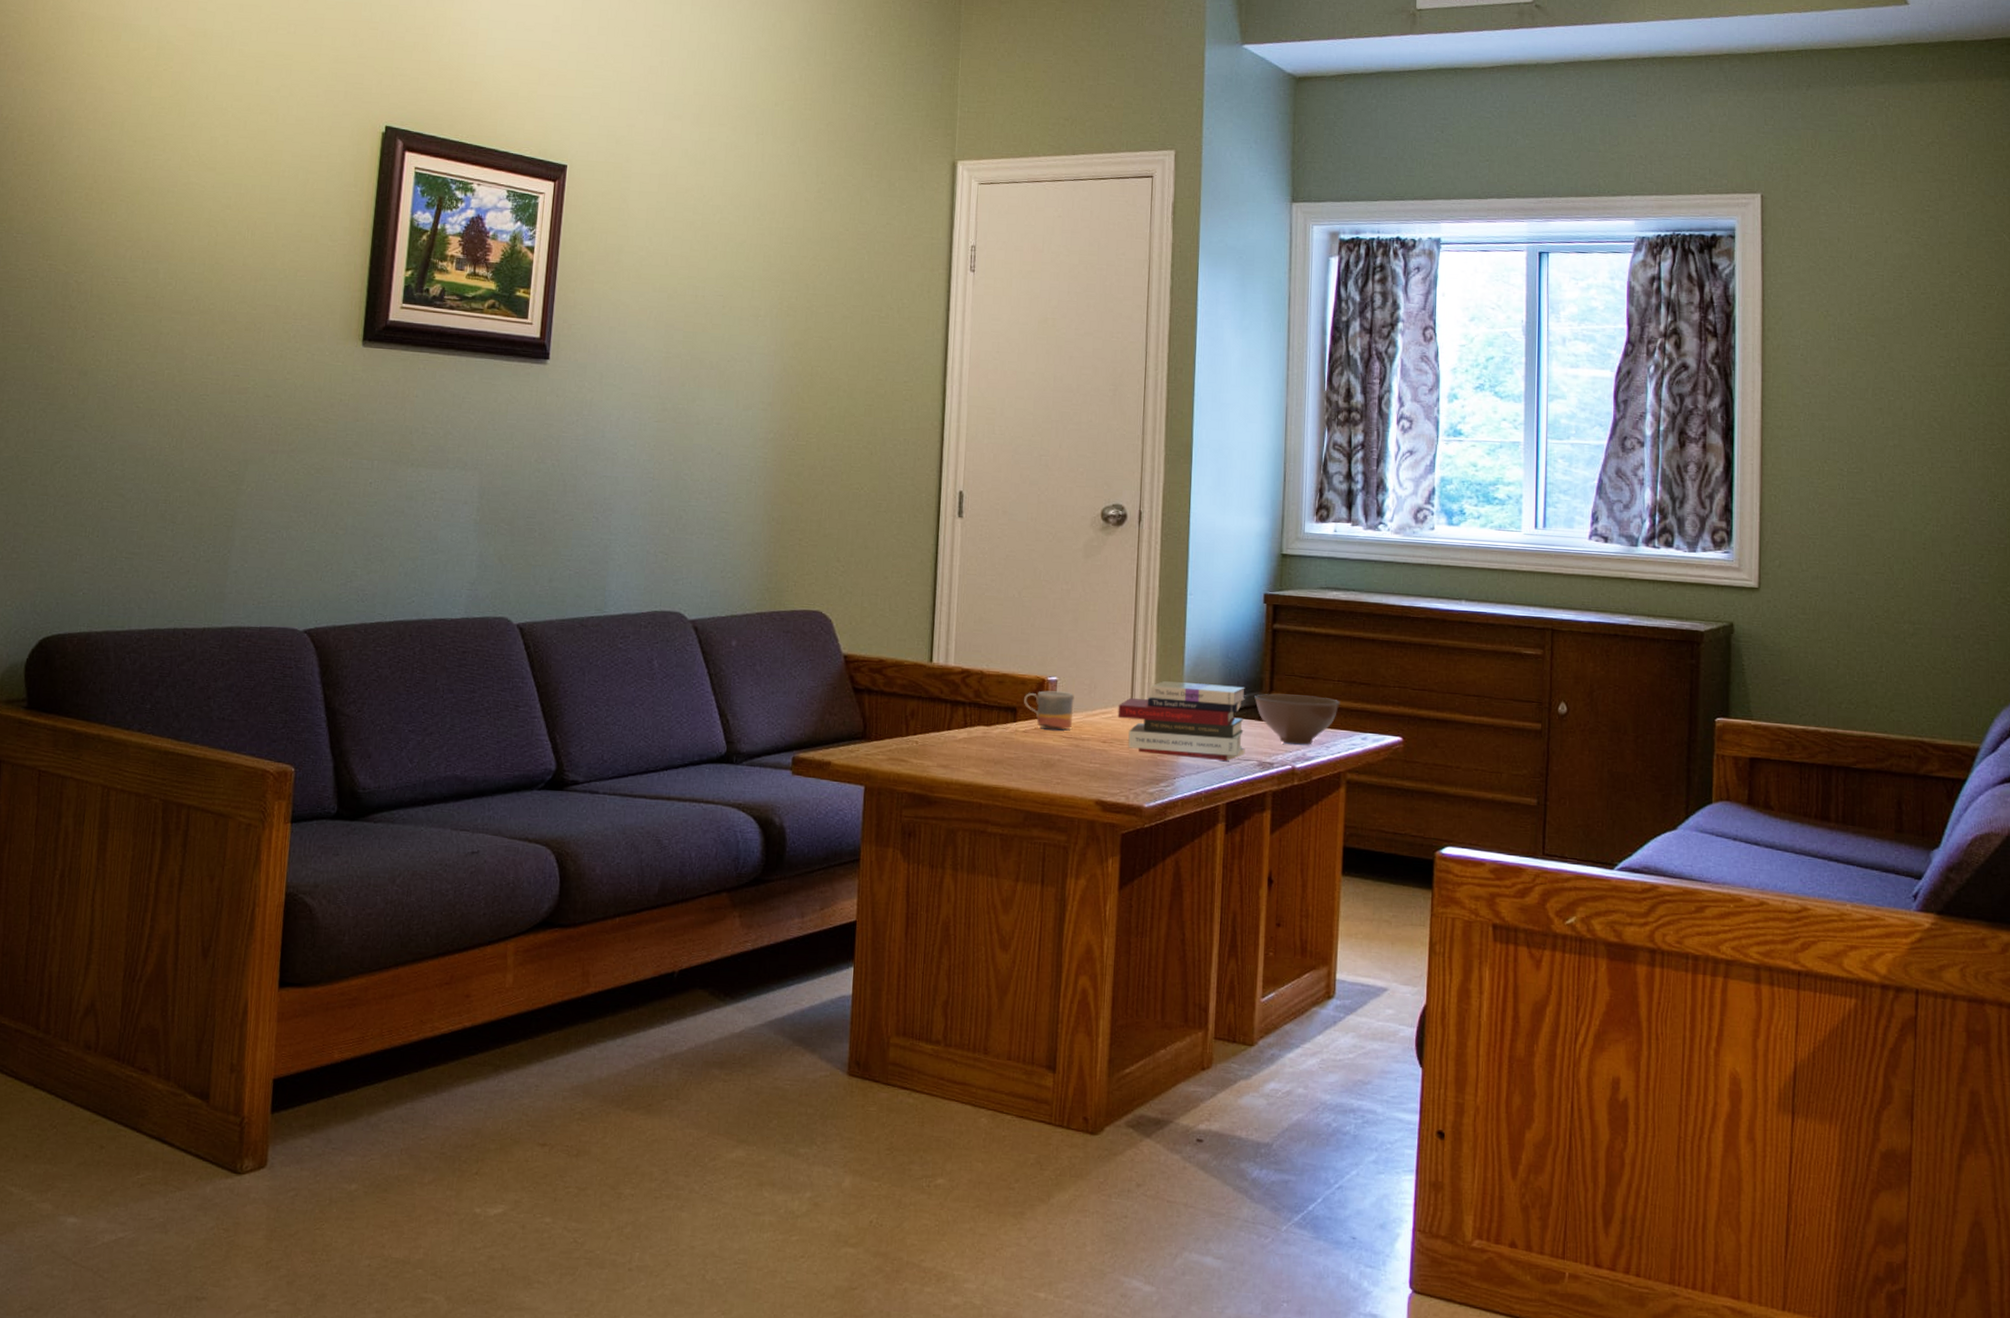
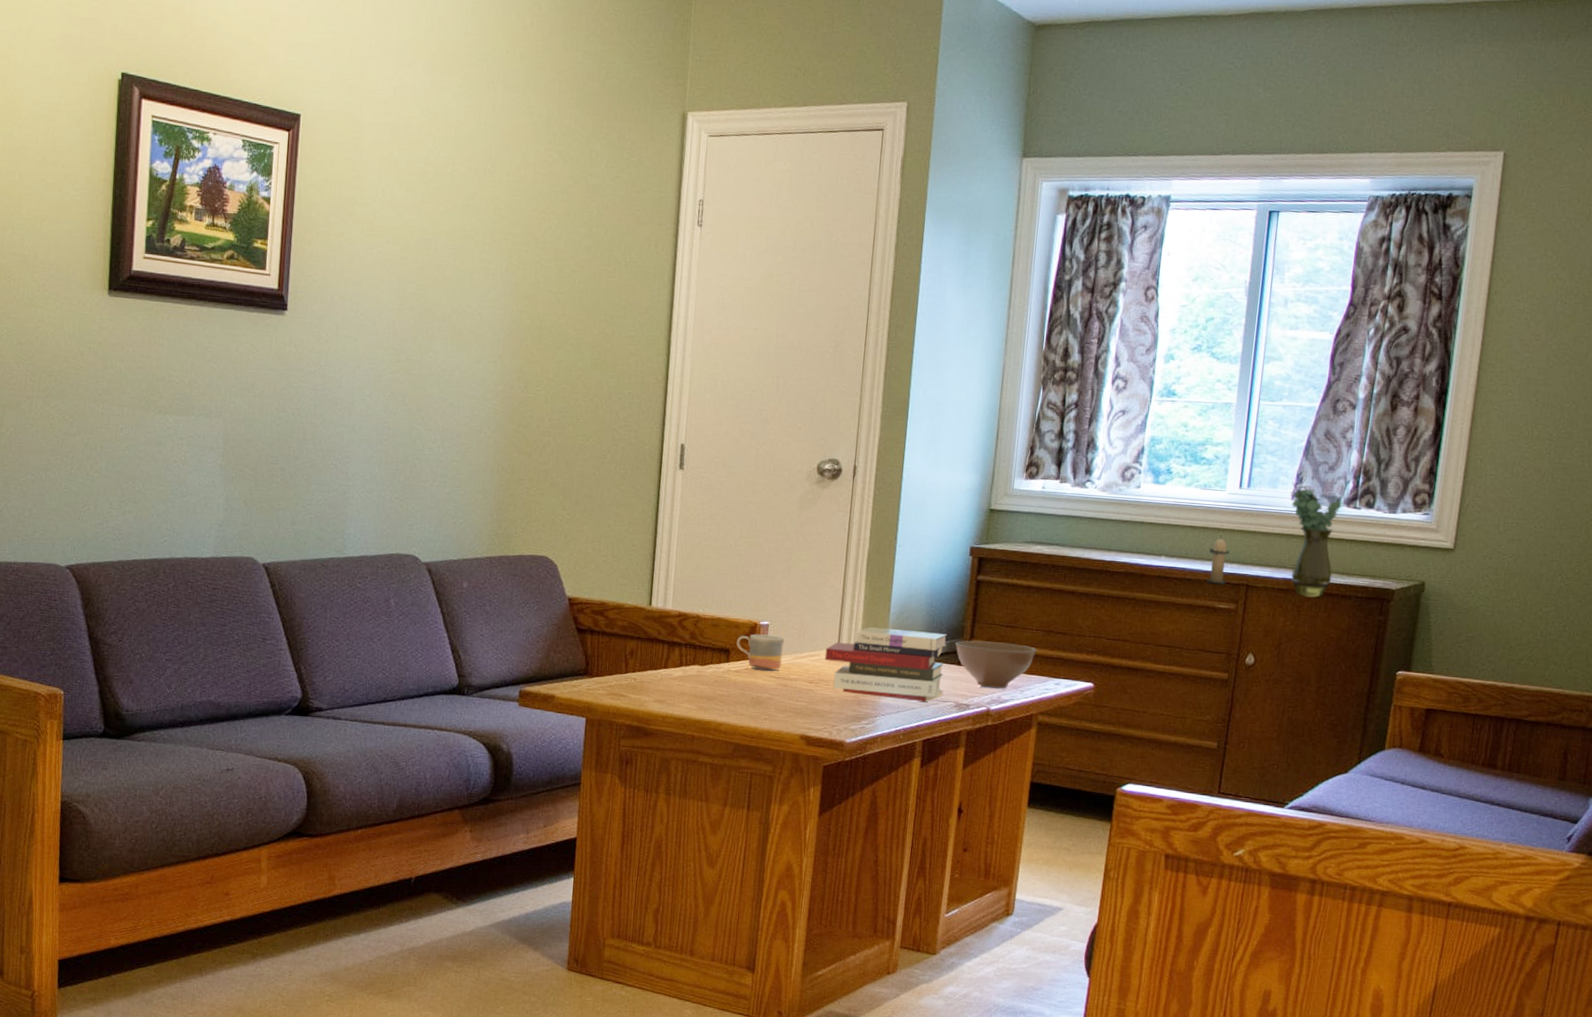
candle: none [1509,577,1532,630] -> present [1205,535,1231,586]
vase: none [1588,521,1639,641] -> present [1290,482,1341,598]

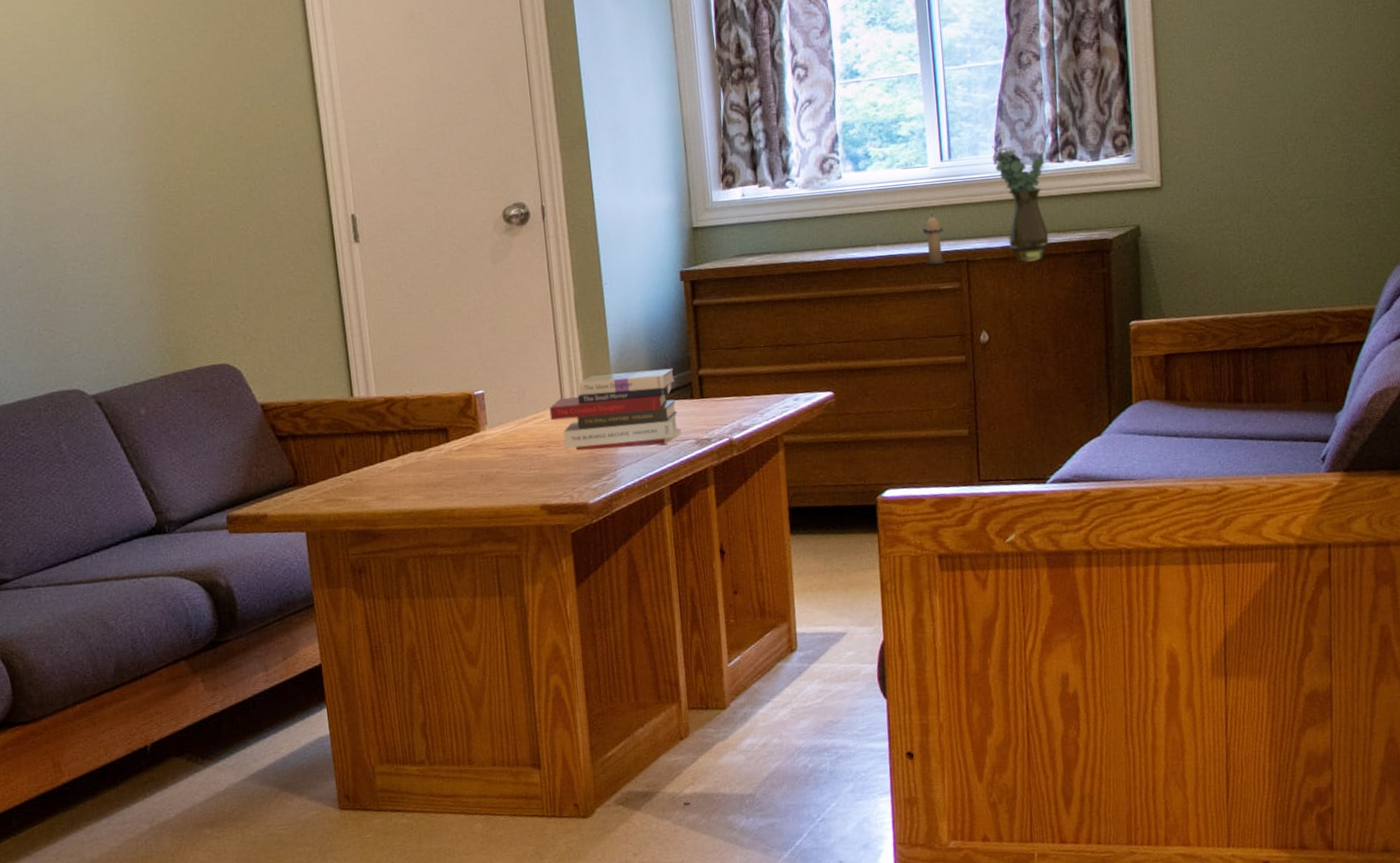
mug: present [736,634,785,671] -> none [453,403,506,444]
bowl: present [955,641,1037,689] -> none [684,365,769,417]

